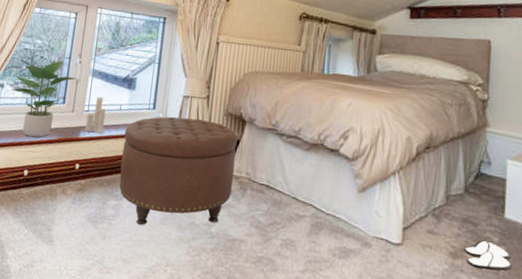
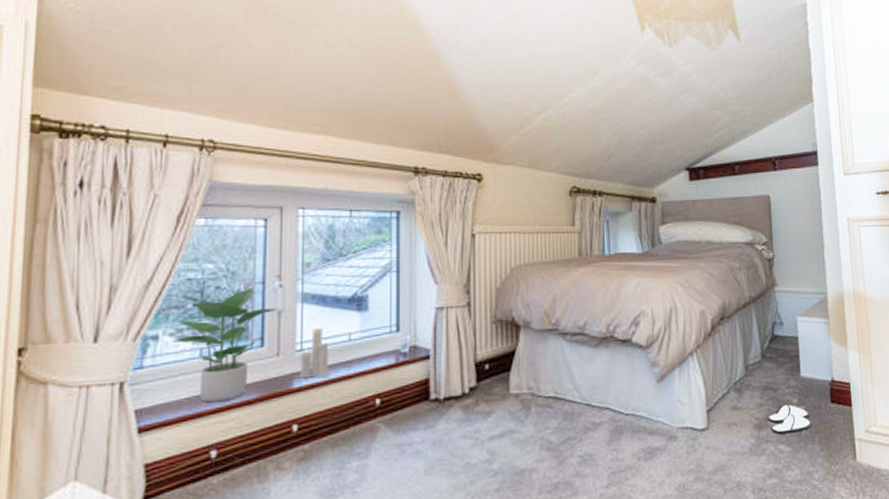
ottoman: present [119,116,238,225] -> none [360,333,513,483]

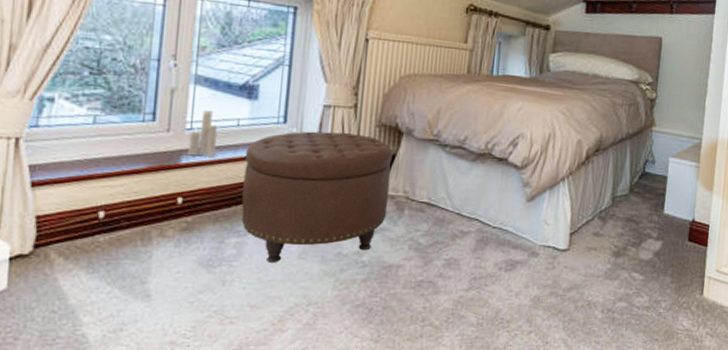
potted plant: present [171,289,277,403] -> none [66,64,171,168]
ottoman: none [360,333,513,483] -> present [241,131,393,262]
slippers: present [767,404,813,434] -> none [625,237,668,264]

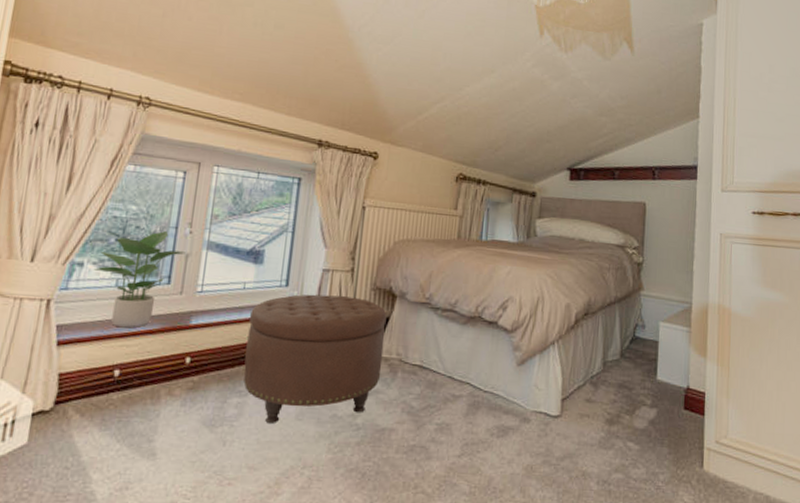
potted plant: none [66,64,171,168] -> present [93,231,186,328]
candle: present [186,106,218,157] -> none [196,270,226,319]

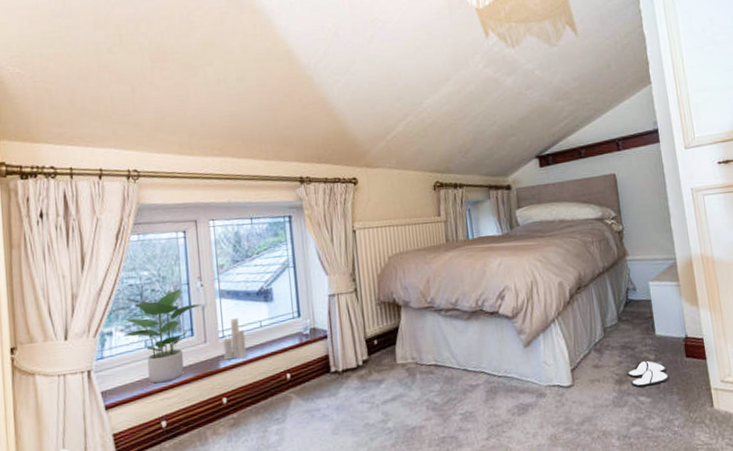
candle: none [196,270,226,319] -> present [223,314,247,360]
ottoman: present [243,294,387,423] -> none [271,314,402,442]
slippers: none [619,404,663,433] -> present [626,360,670,388]

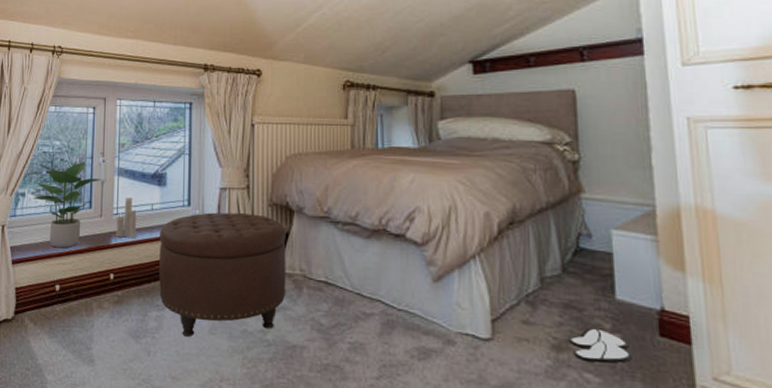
ottoman: none [271,314,402,442] -> present [159,212,286,337]

